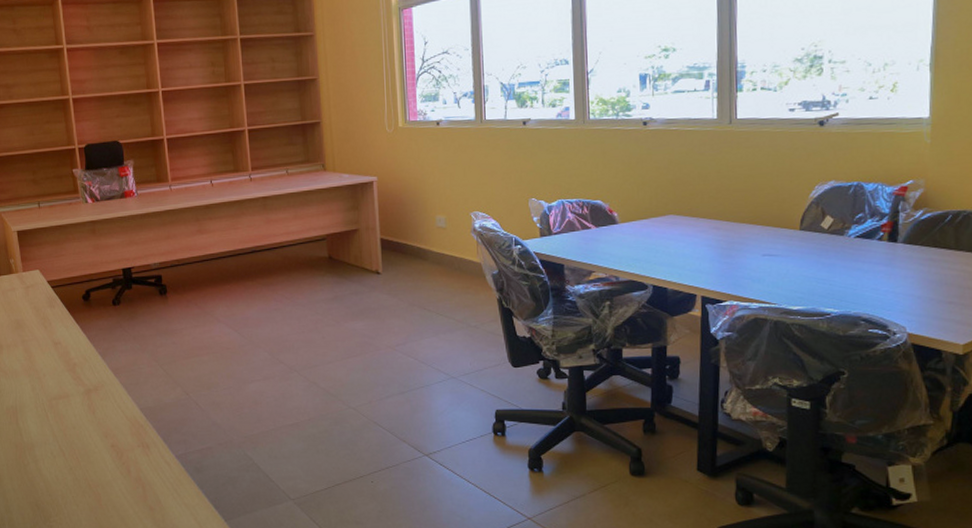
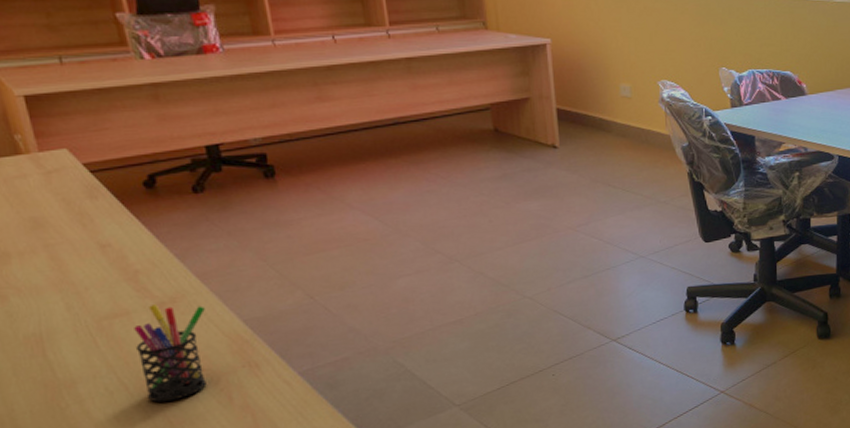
pen holder: none [71,390,117,468] -> present [134,303,207,403]

